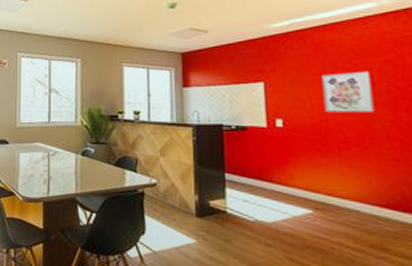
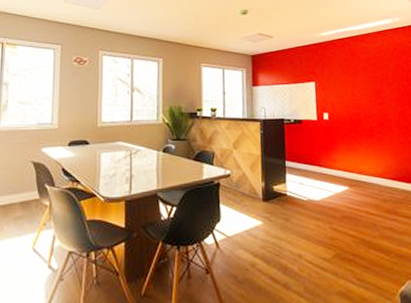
wall art: present [322,71,375,112] -> none [356,73,390,106]

